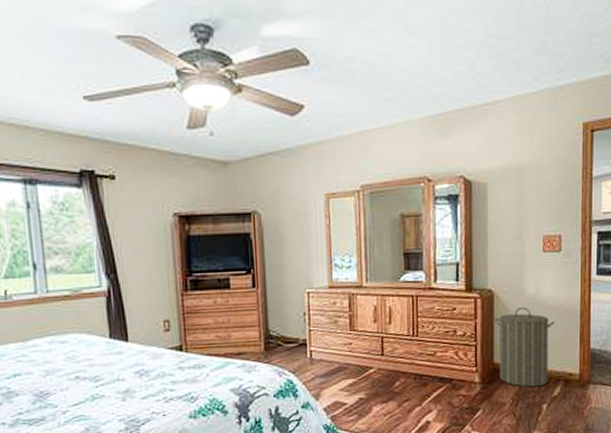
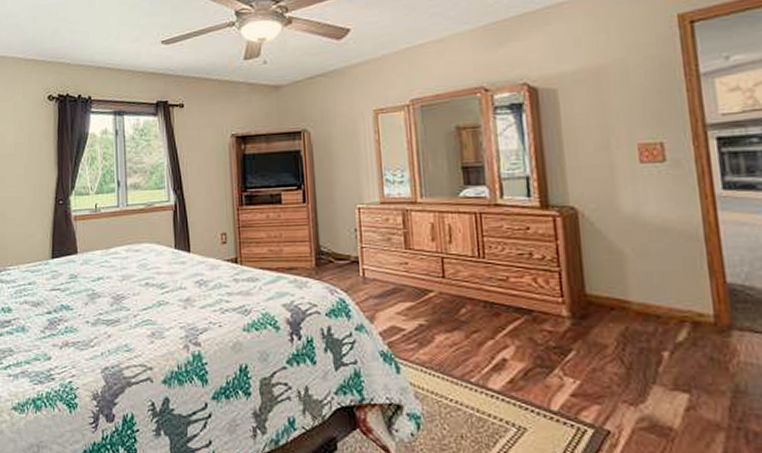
laundry hamper: present [494,306,555,388] -> none [581,227,668,328]

